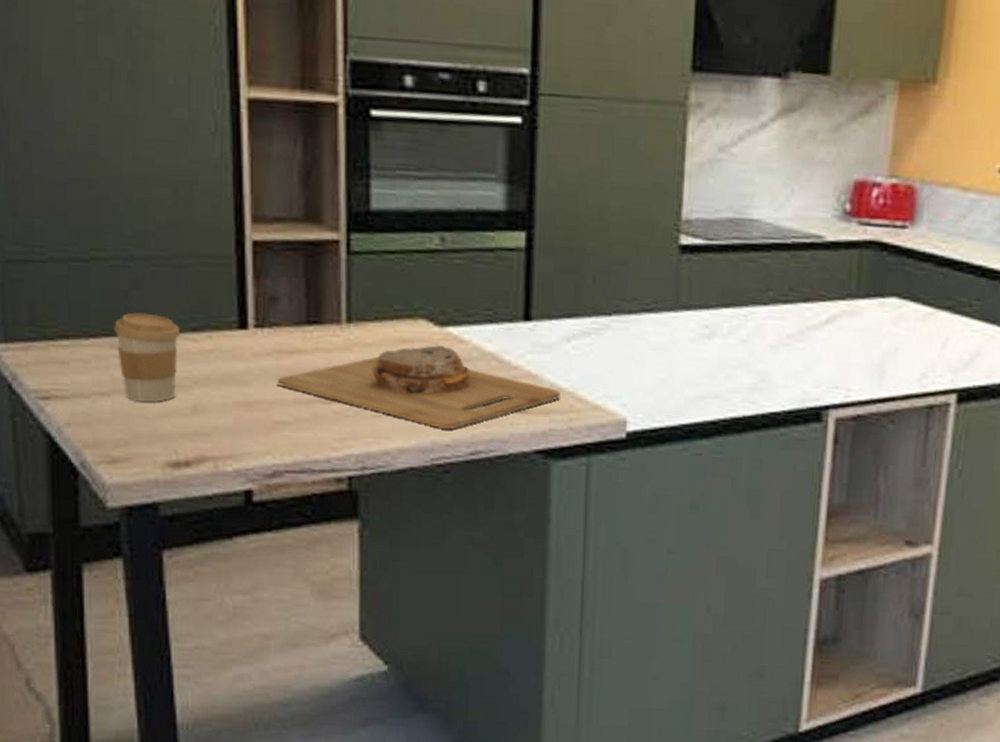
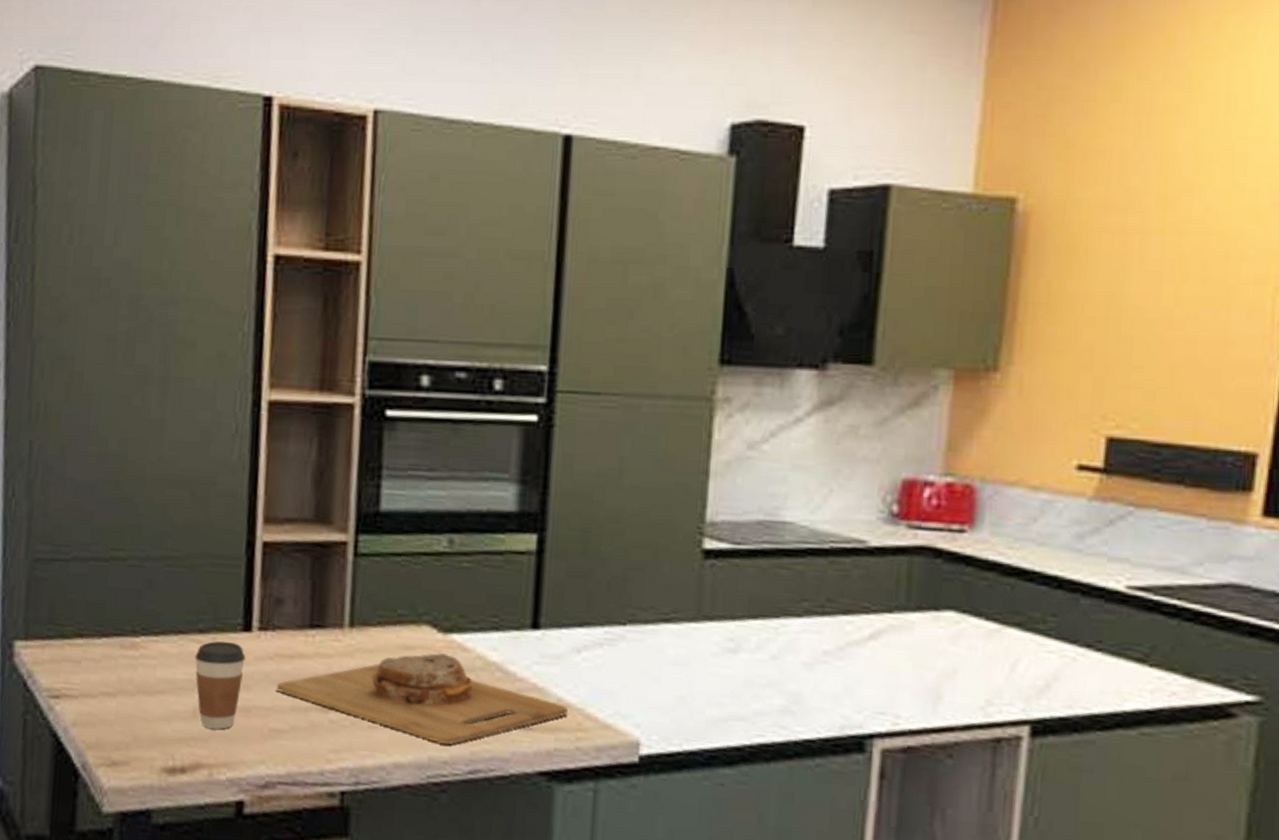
coffee cup: present [114,312,181,403] -> none [125,612,188,705]
coffee cup: none [190,338,243,424] -> present [195,641,245,729]

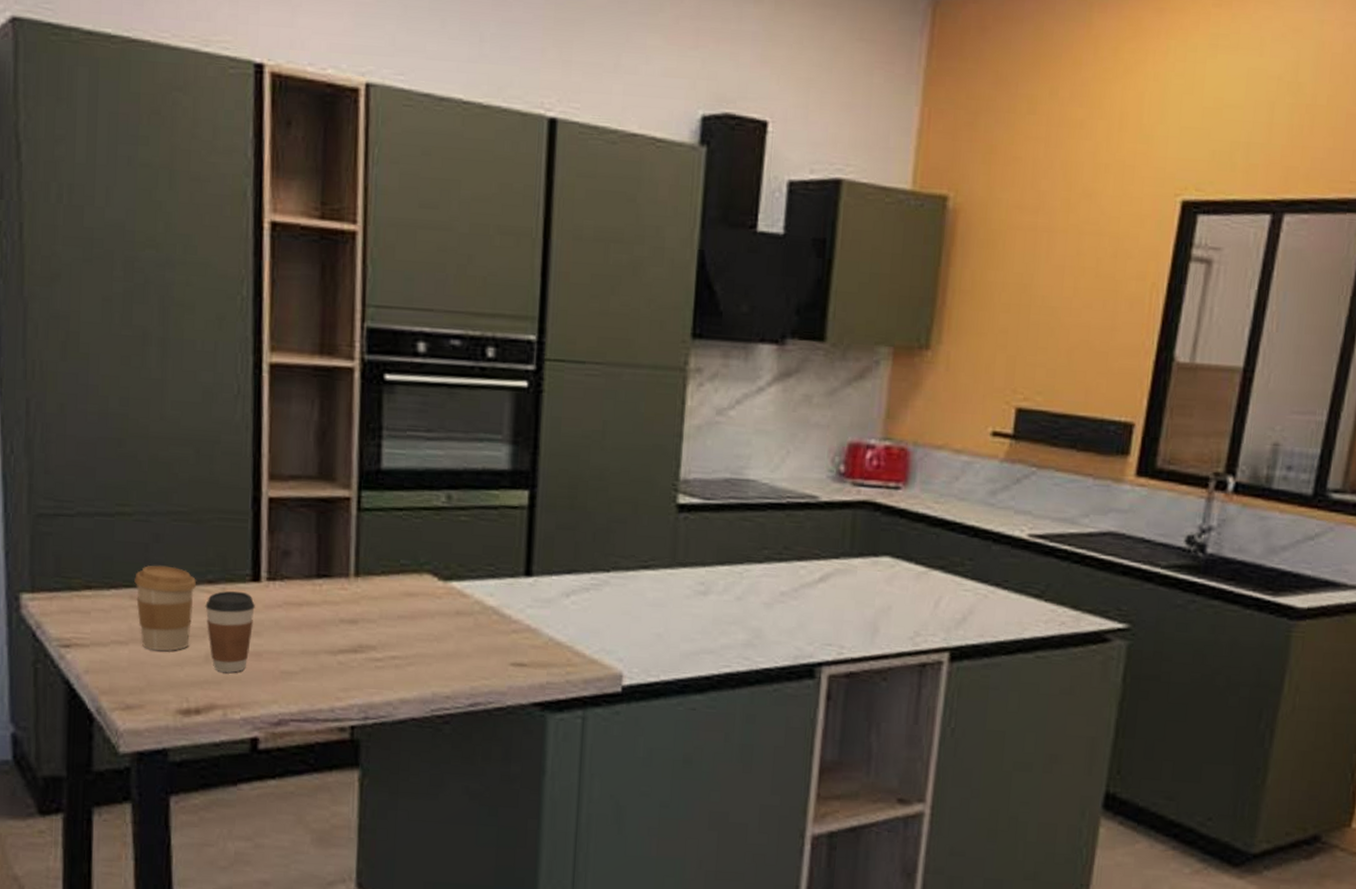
coffee cup: none [125,612,188,705] -> present [134,565,197,651]
cutting board: present [277,652,568,745] -> none [287,598,558,682]

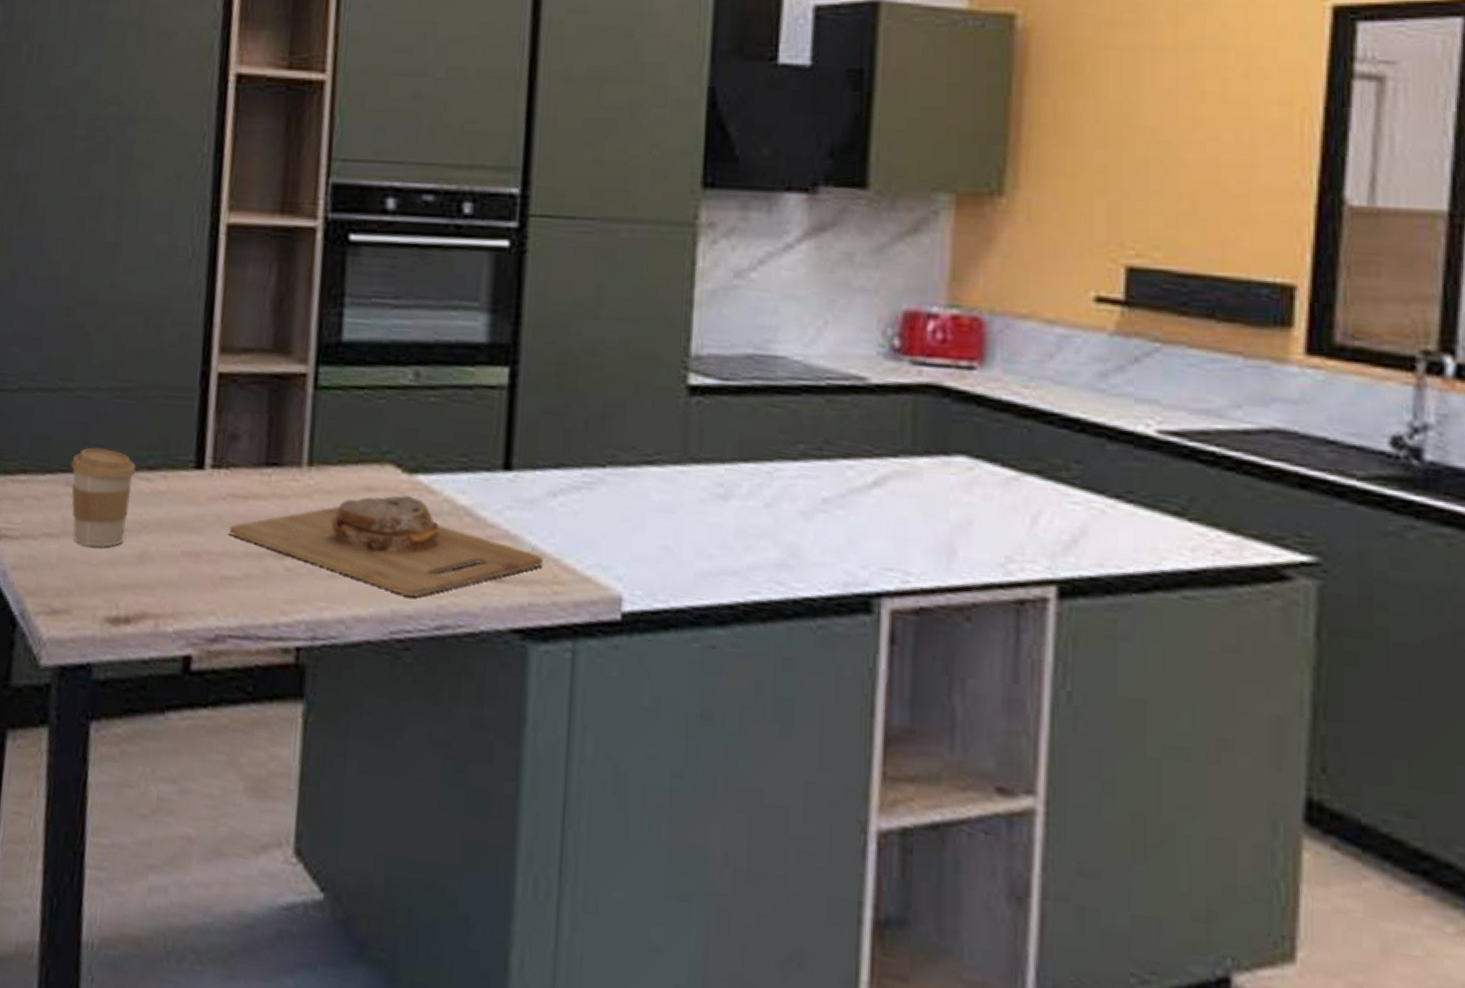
coffee cup: present [205,590,255,673] -> none [143,479,197,576]
cutting board: none [287,598,558,682] -> present [230,494,543,598]

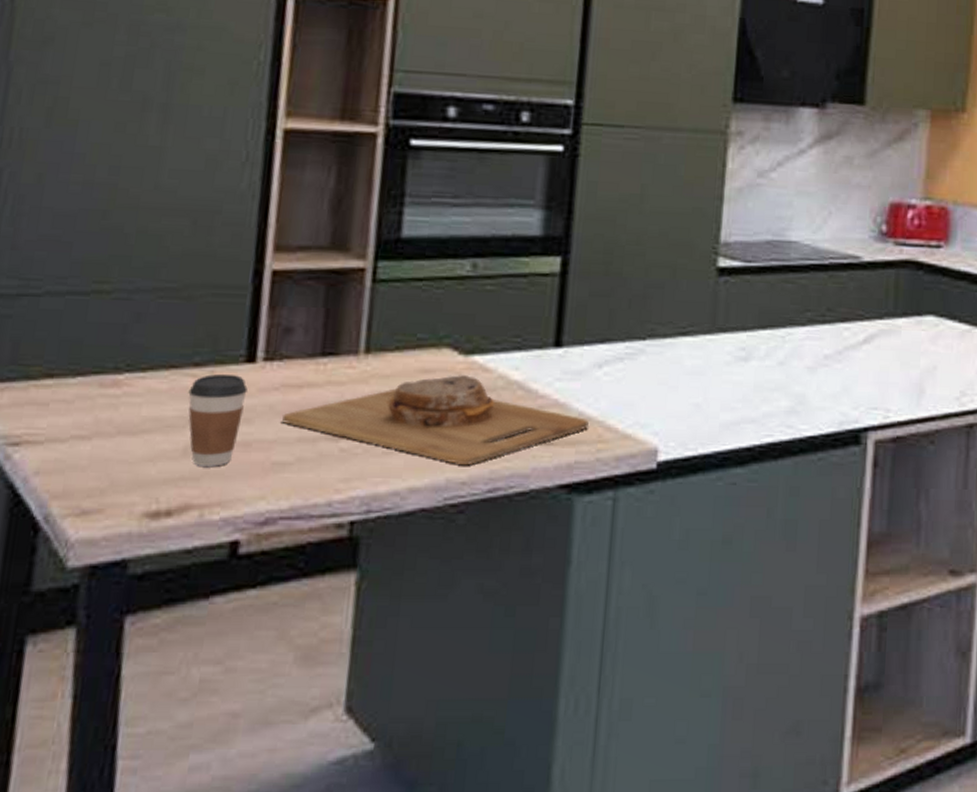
coffee cup: present [71,447,137,547] -> none [105,348,182,446]
coffee cup: none [143,479,197,576] -> present [188,373,248,466]

